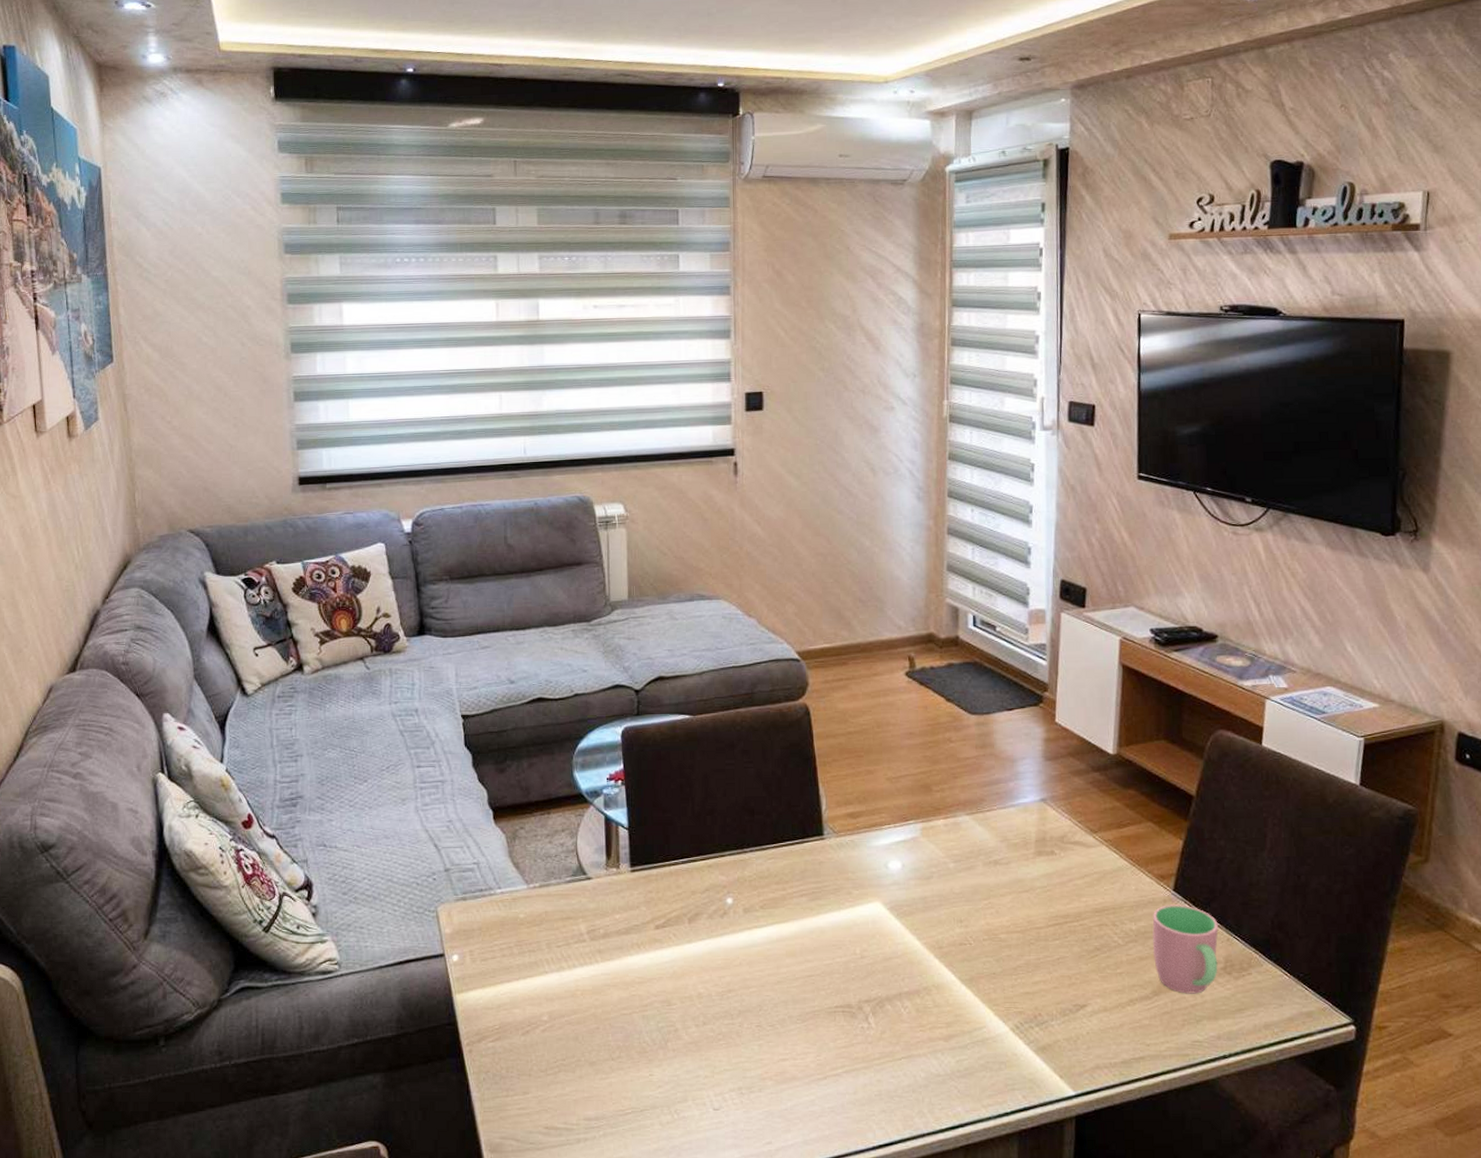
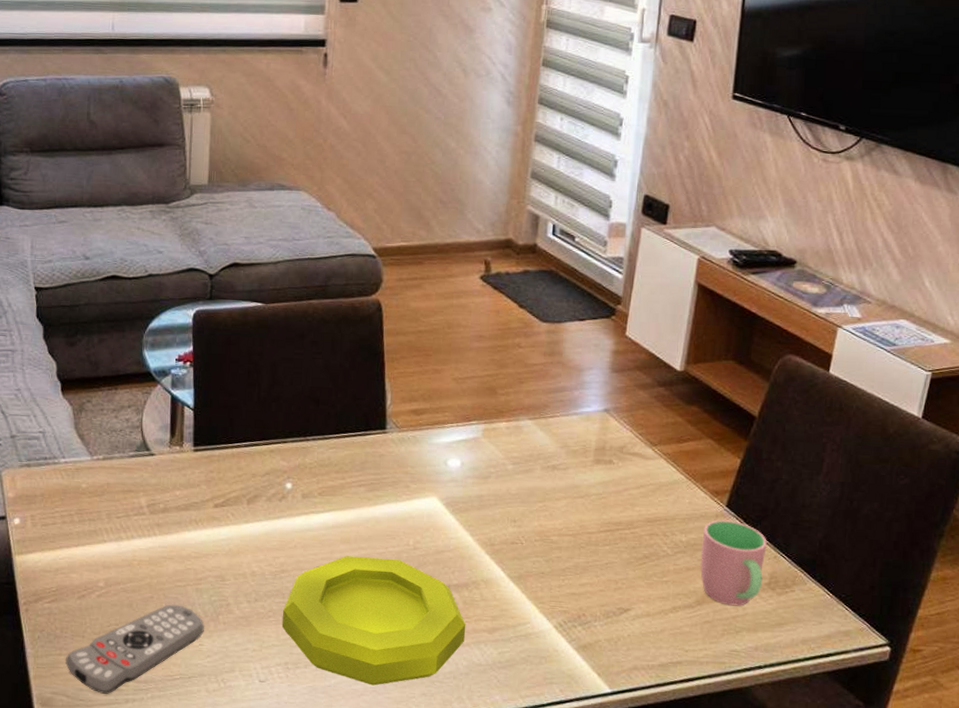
remote control: none [513,1034,653,1135] -> present [66,604,204,694]
bowl: none [732,969,921,1106] -> present [281,556,466,686]

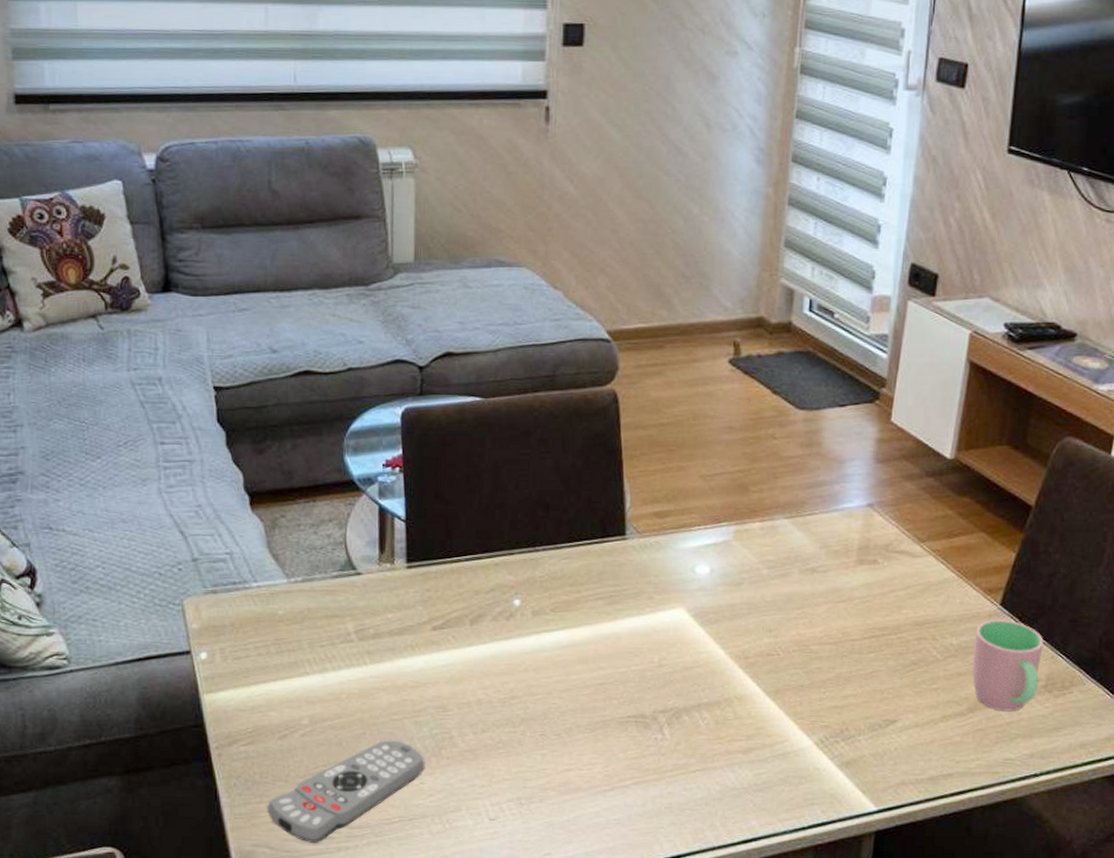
bowl: present [281,556,466,686] -> none [513,677,719,817]

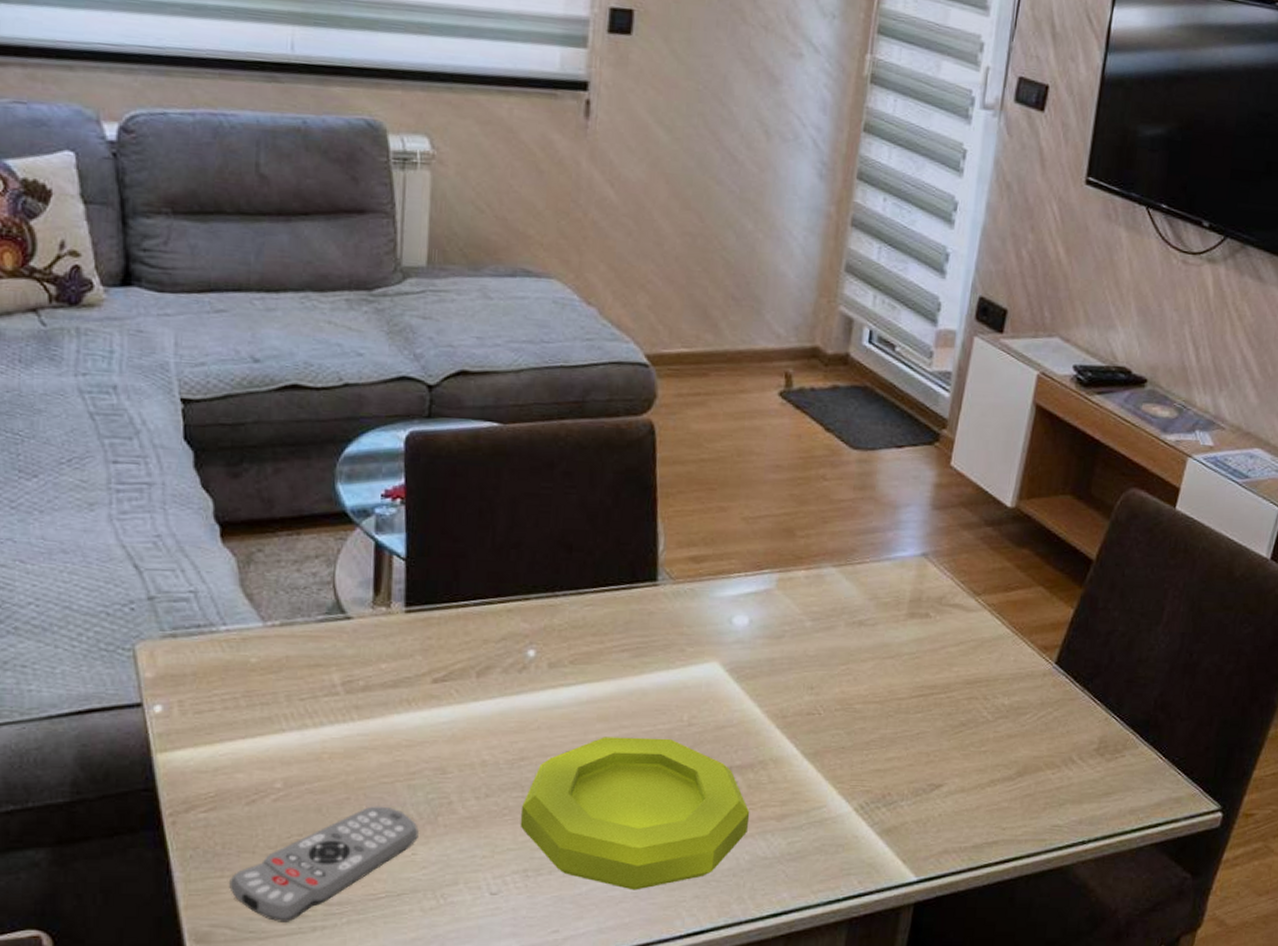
bowl: none [513,677,719,817] -> present [520,737,750,890]
cup: present [972,619,1044,712] -> none [1023,679,1098,776]

